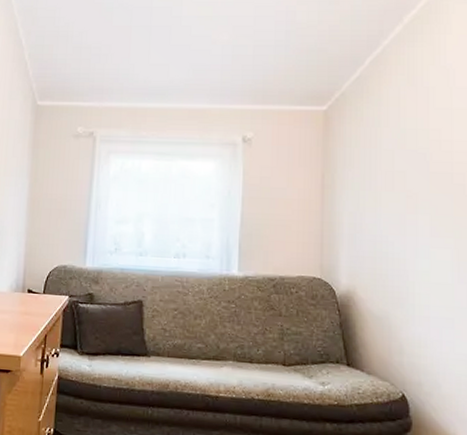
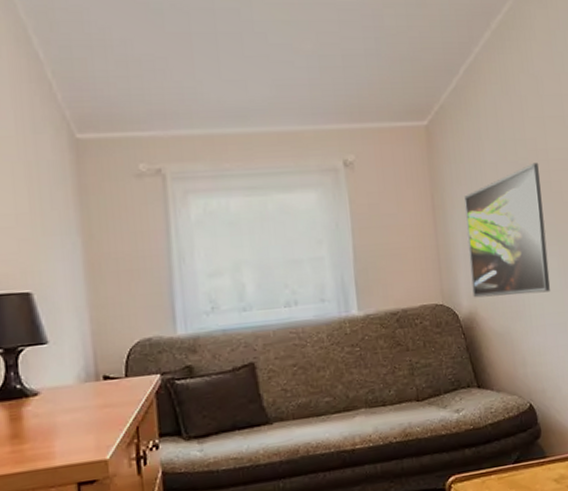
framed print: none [353,153,441,284] -> present [464,162,551,298]

